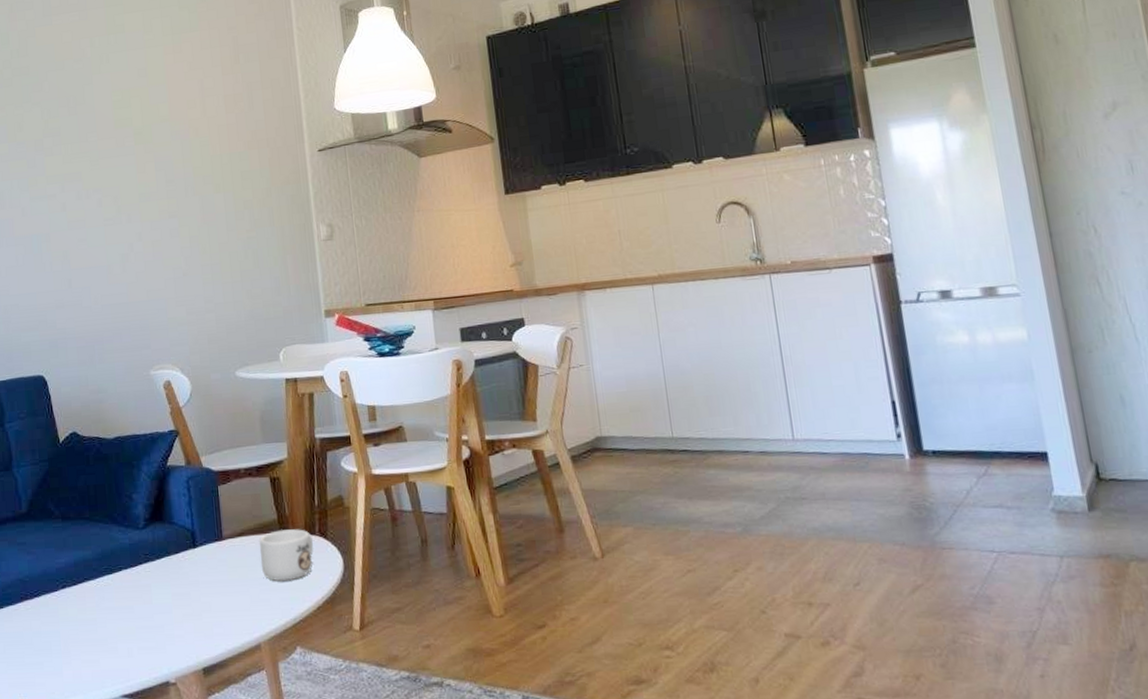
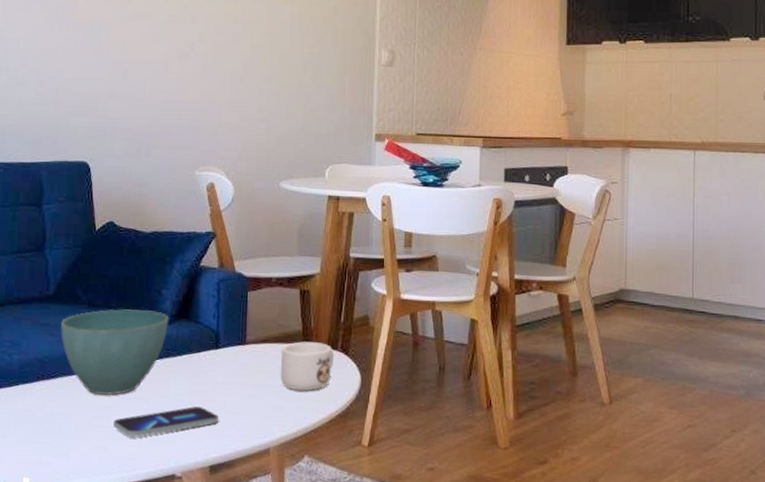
plant pot: none [37,516,143,610] -> present [60,308,169,395]
smartphone: none [101,609,205,648] -> present [113,406,218,437]

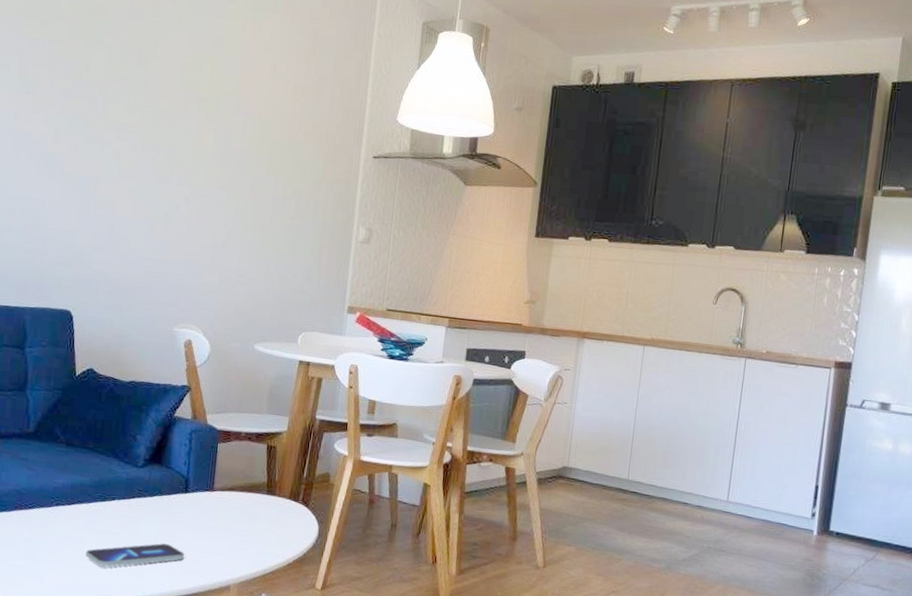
plant pot: present [60,308,169,395] -> none [38,449,142,528]
mug: present [280,341,334,391] -> none [244,492,295,537]

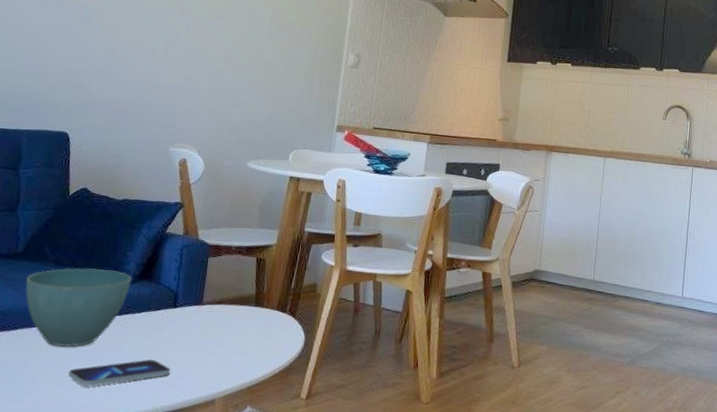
plant pot: none [38,449,142,528] -> present [25,267,132,347]

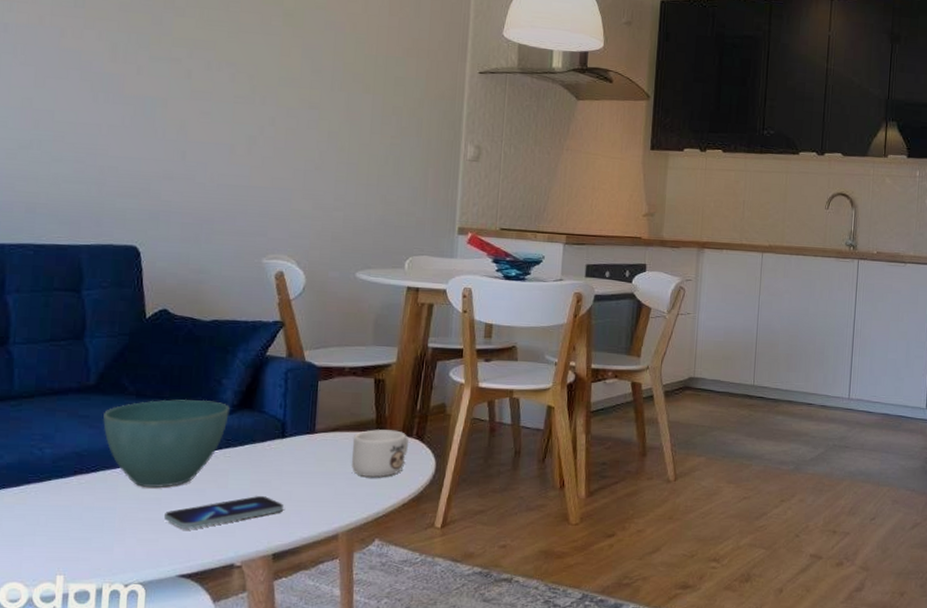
mug: none [231,304,283,348] -> present [351,429,409,477]

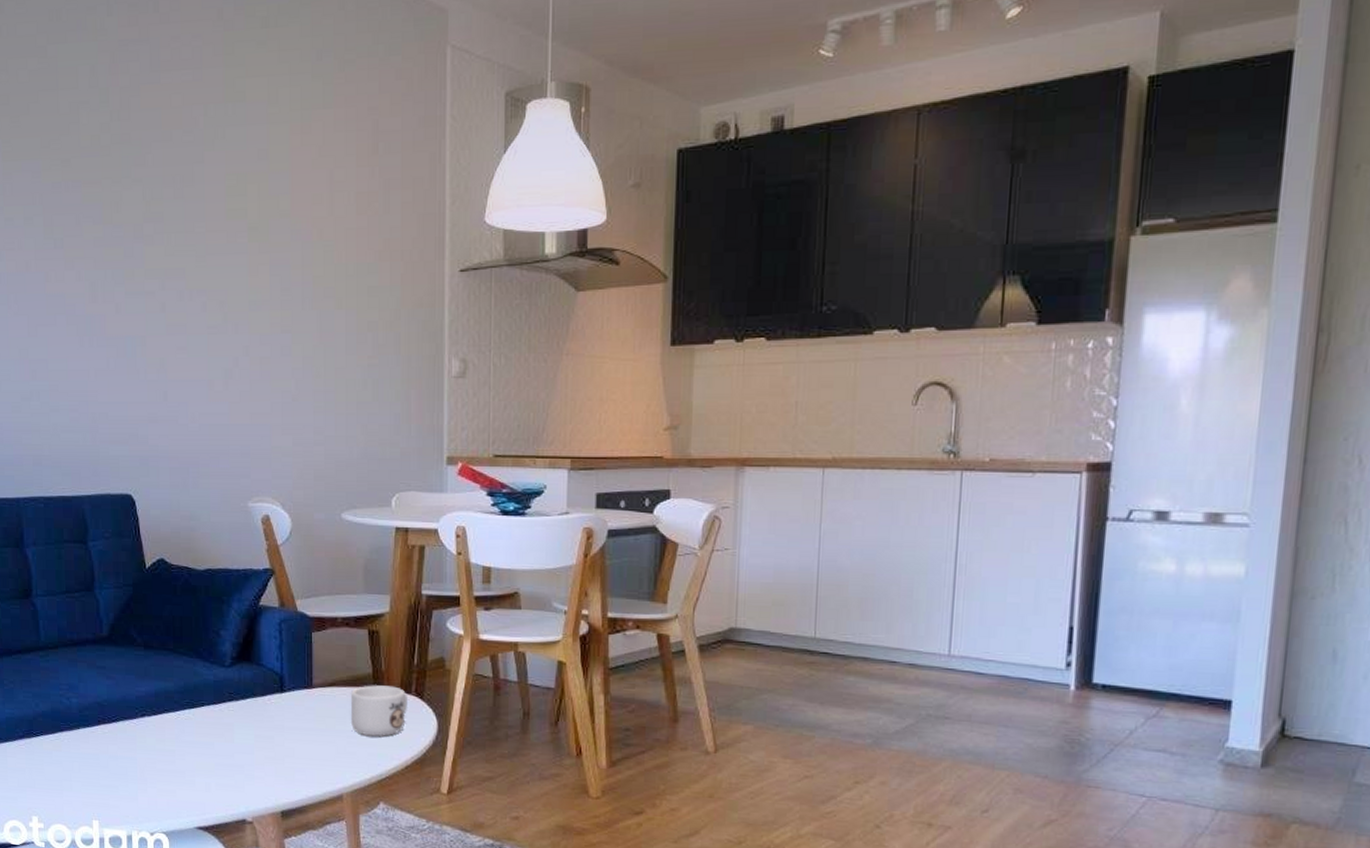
plant pot: present [102,399,230,488] -> none [117,650,229,740]
smartphone: present [164,496,283,529] -> none [179,751,287,782]

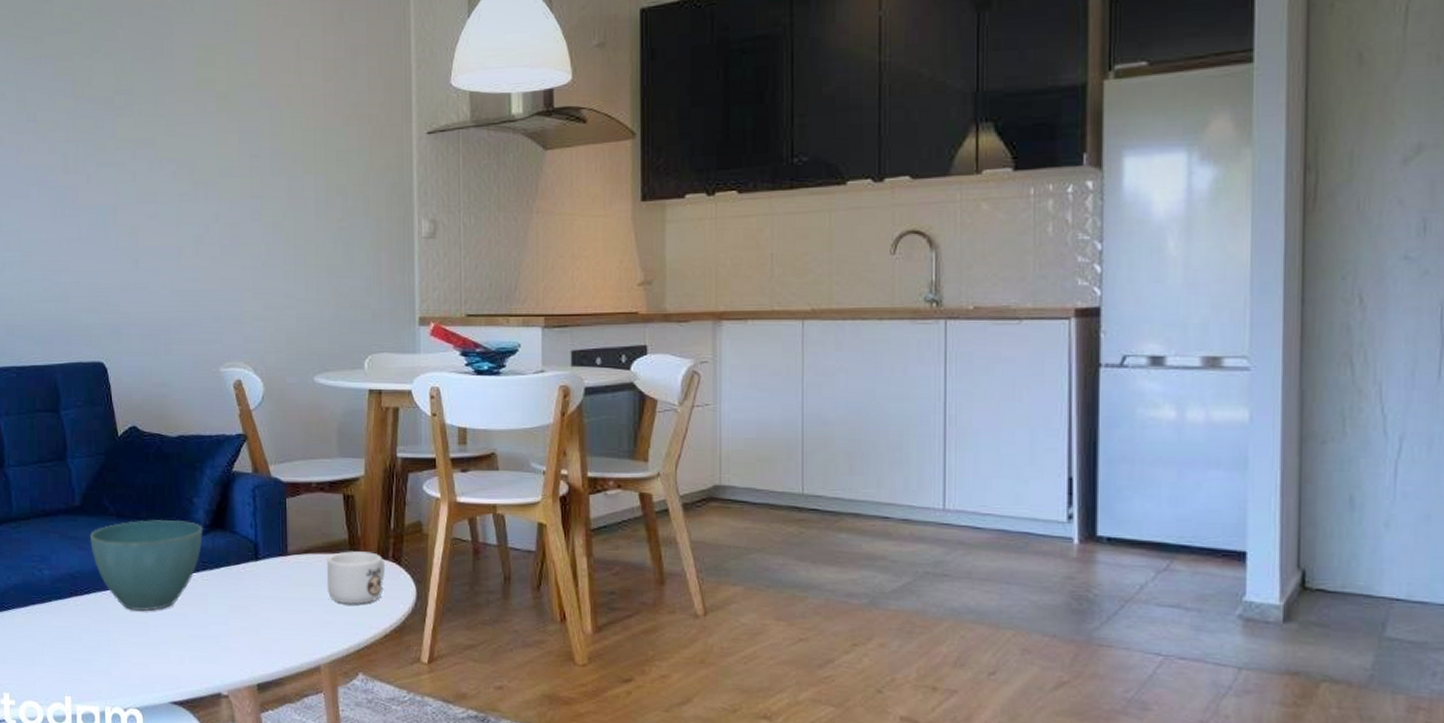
plant pot: none [117,650,229,740] -> present [89,519,203,611]

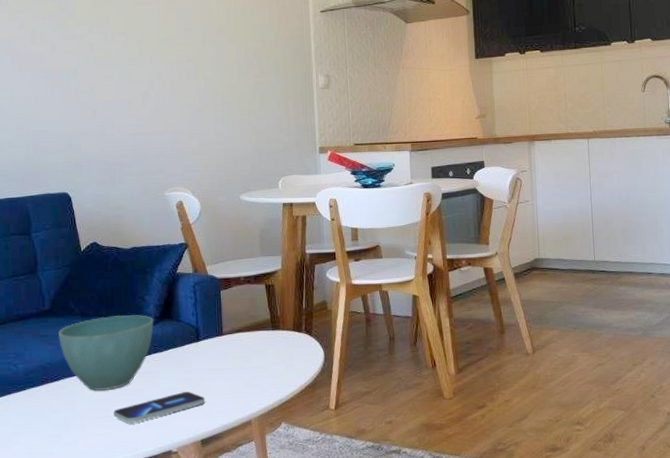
smartphone: none [153,622,263,655] -> present [113,392,205,423]
mug: present [326,551,385,604] -> none [253,327,300,369]

